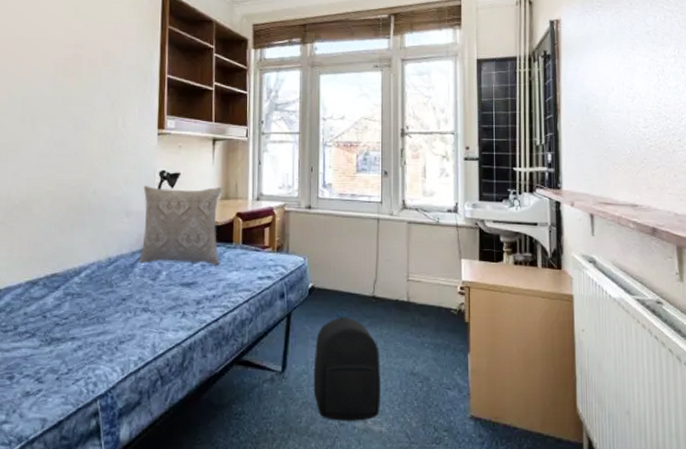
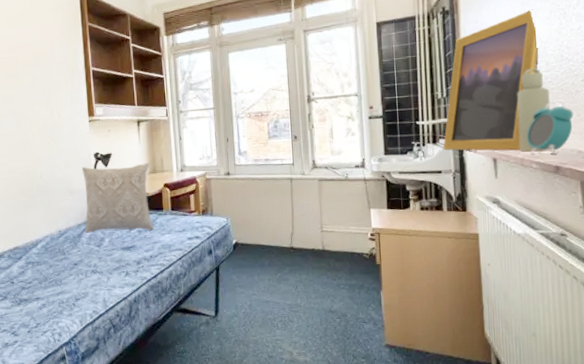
backpack: present [313,307,380,421] -> none [242,258,304,354]
picture frame: none [539,63,638,208] -> present [443,9,539,151]
bottle: none [615,123,648,212] -> present [517,68,551,153]
alarm clock: none [624,158,670,215] -> present [526,99,574,155]

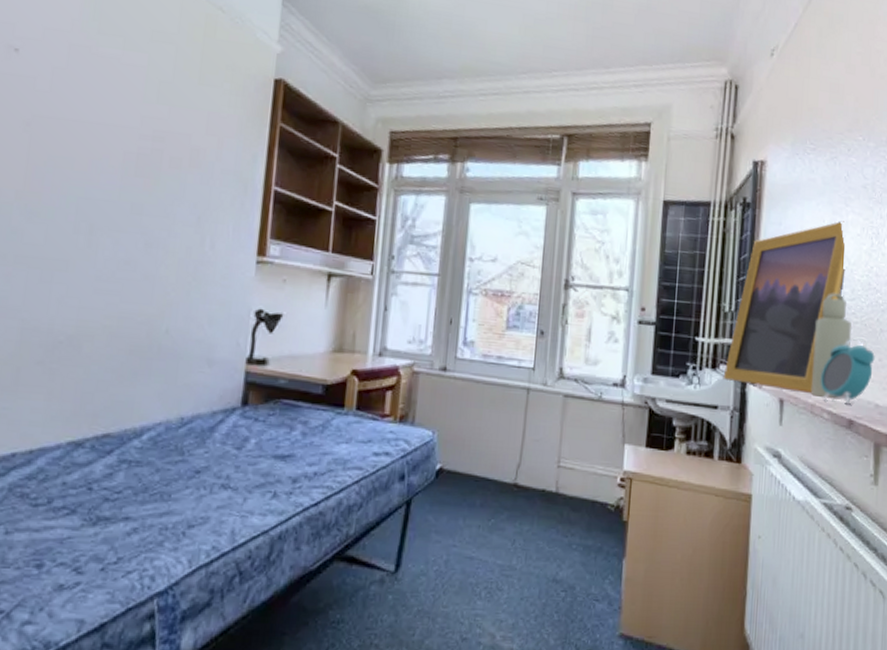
pillow: present [81,163,154,233] -> none [221,326,336,436]

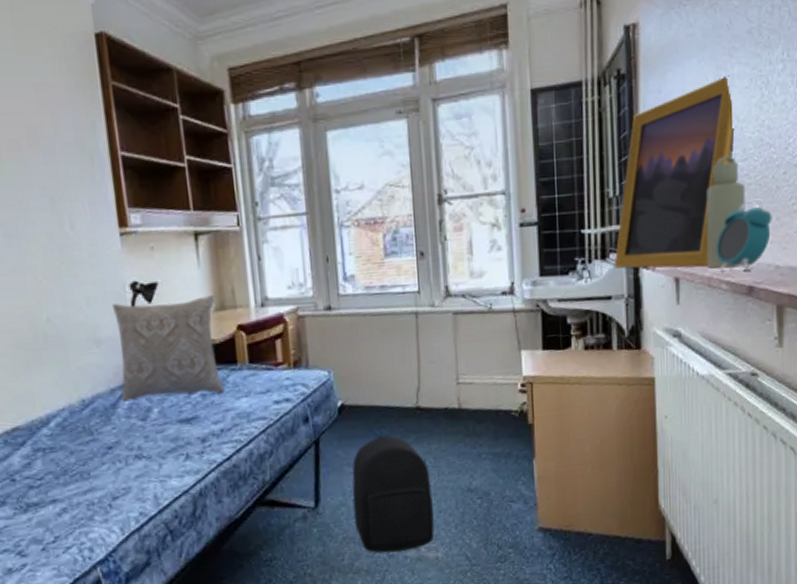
pillow: none [221,326,336,436] -> present [111,295,225,402]
backpack: none [432,495,517,636] -> present [352,424,435,553]

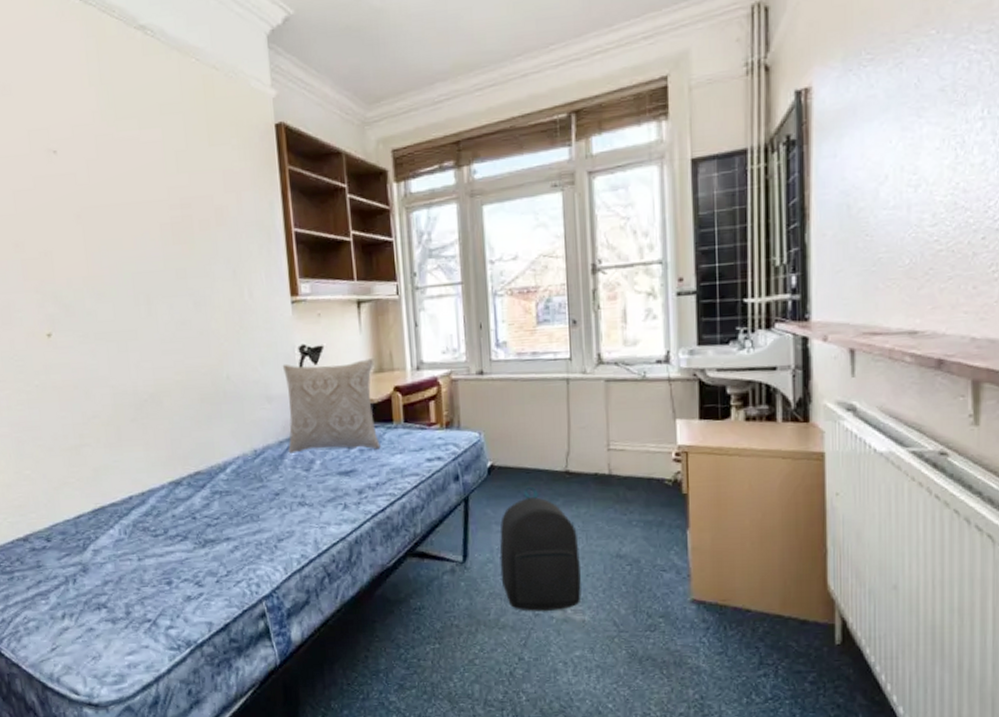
picture frame: present [614,75,735,269] -> none [780,136,923,339]
bottle: present [707,156,746,270] -> none [888,221,936,341]
alarm clock: present [716,198,772,271] -> none [898,265,968,343]

